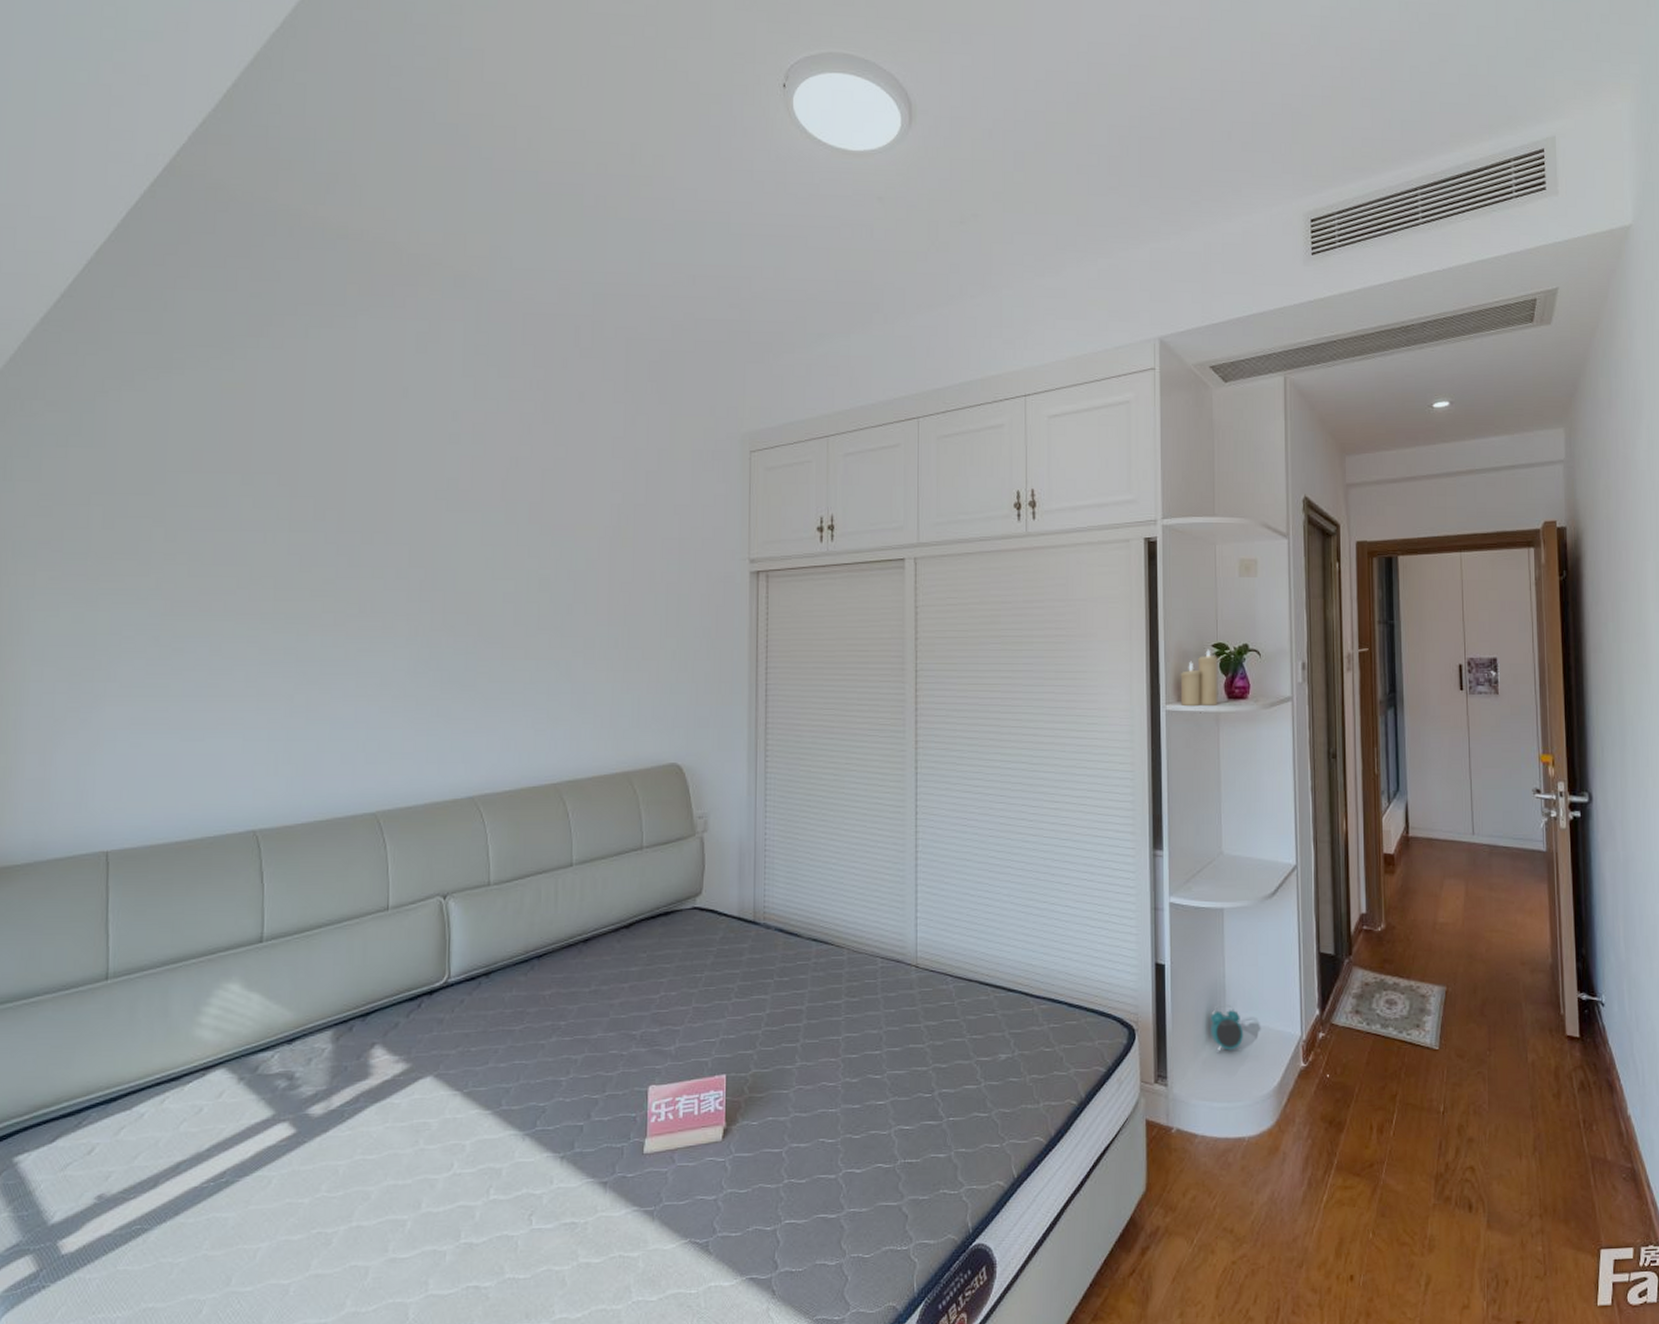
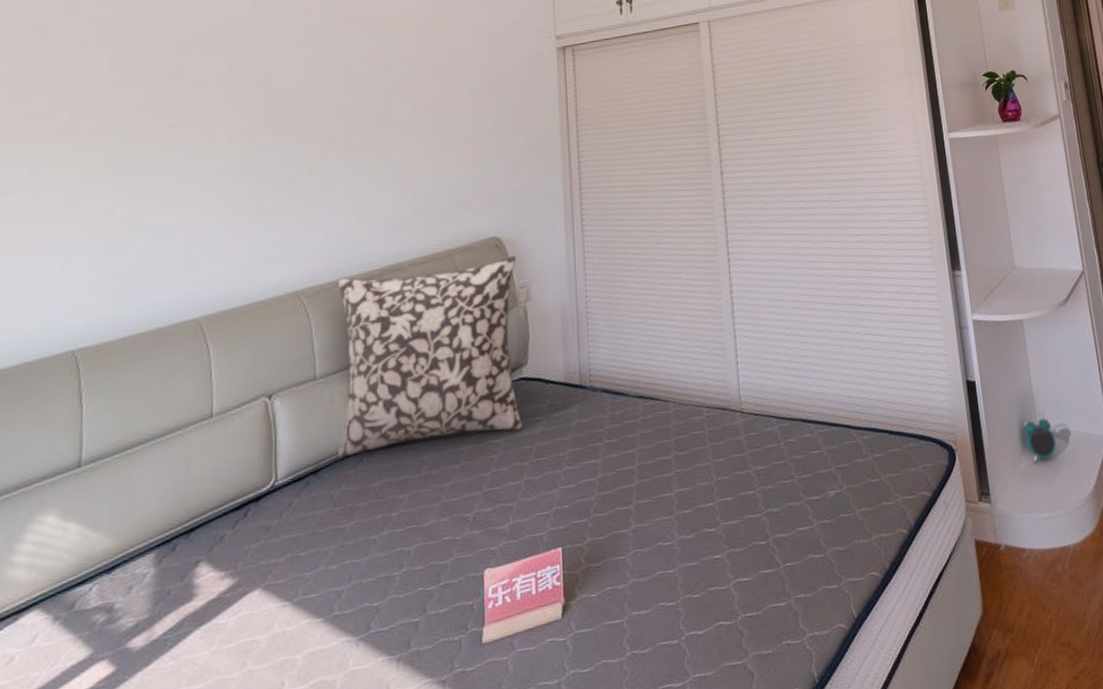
pillow: none [510,784,695,964] -> present [338,255,522,458]
candle: present [1180,649,1218,707] -> none [958,78,995,133]

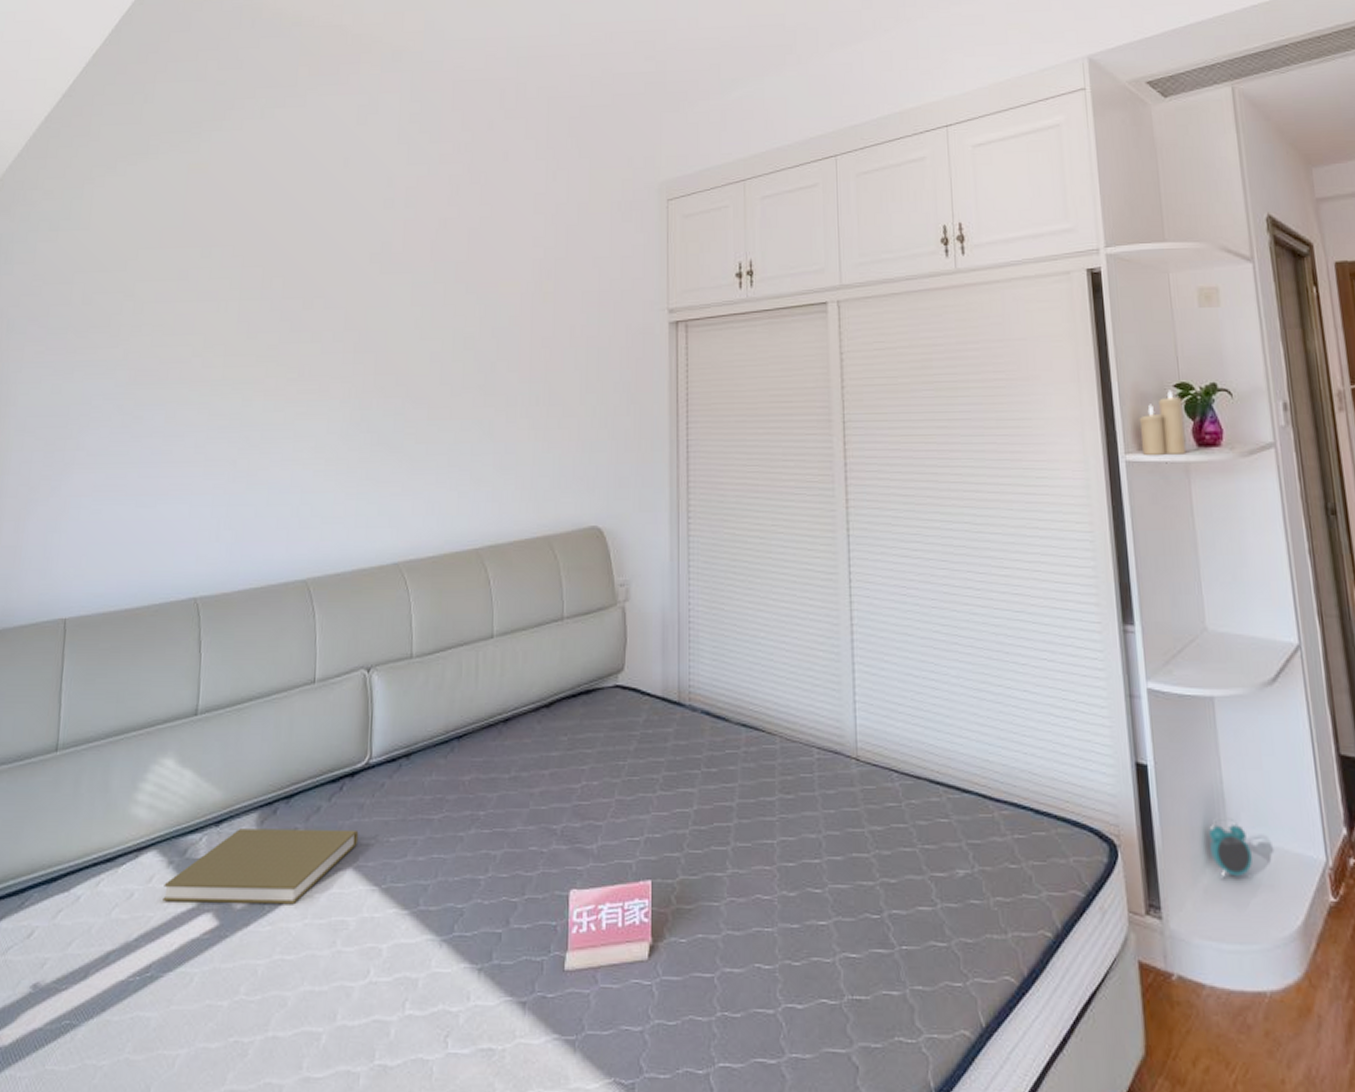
book: none [49,551,267,659] -> present [162,829,359,903]
pillow: present [338,255,522,458] -> none [430,548,616,745]
candle: none [958,78,995,133] -> present [1139,390,1187,456]

